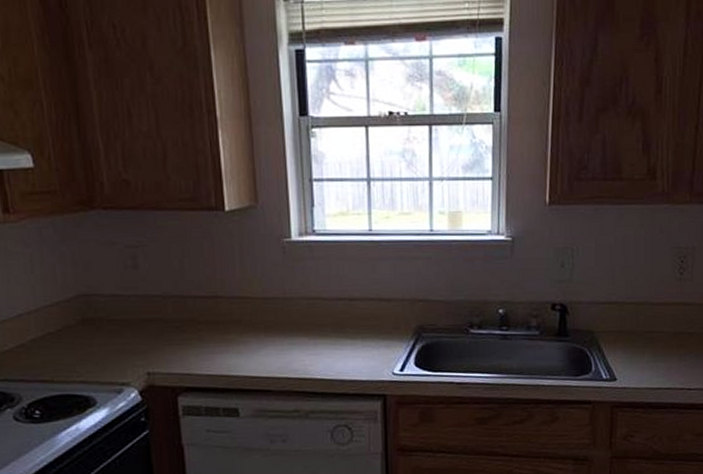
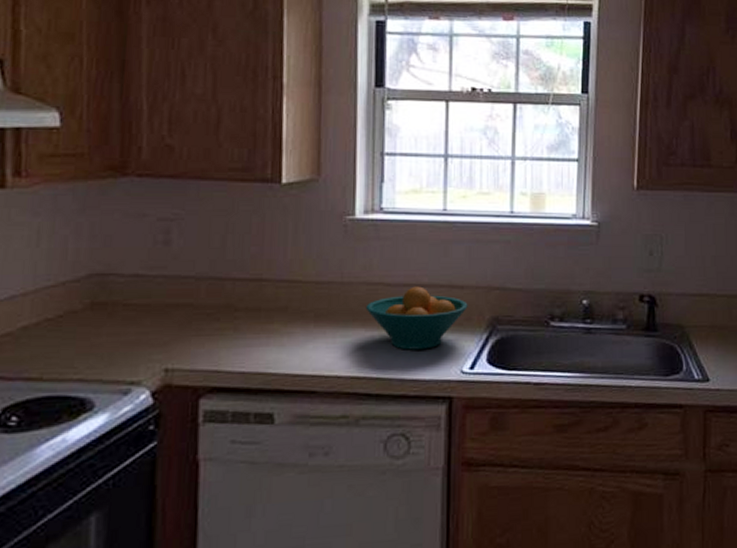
fruit bowl: none [306,300,396,356] -> present [365,286,468,350]

